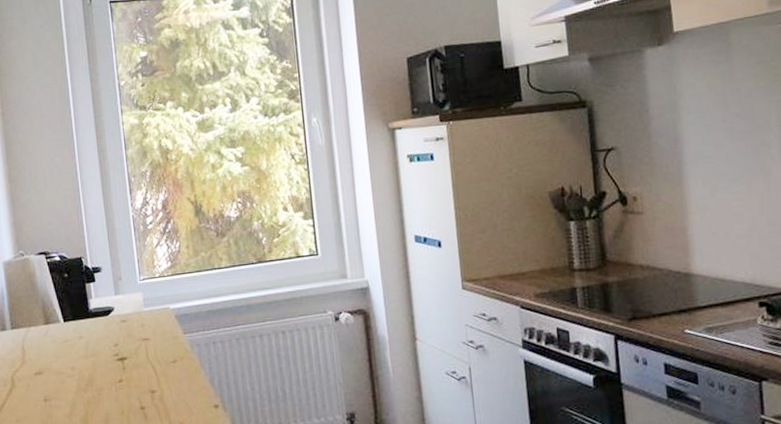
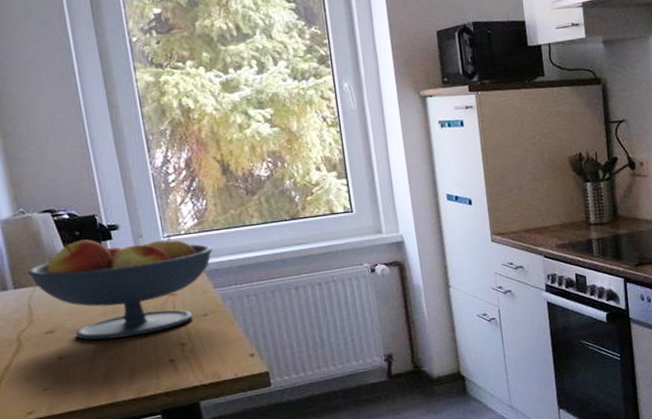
fruit bowl: none [23,277,184,384] -> present [27,234,213,340]

